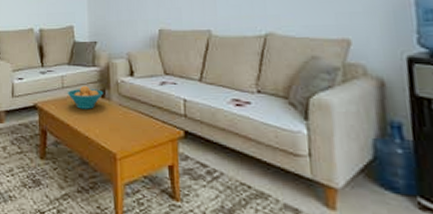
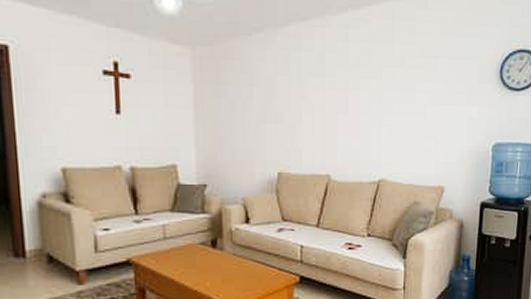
fruit bowl: present [67,85,104,109] -> none [170,234,216,262]

